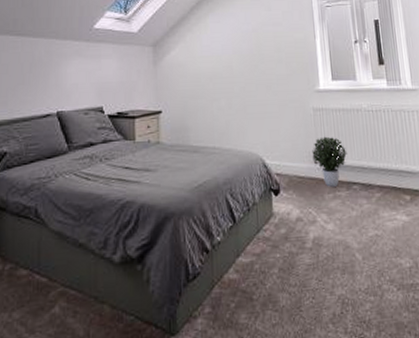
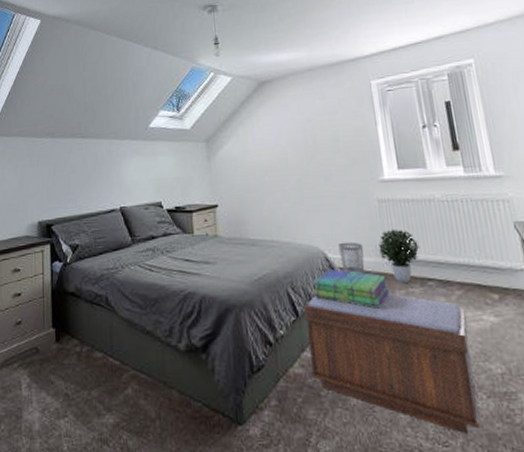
bench: none [241,198,391,326] -> present [304,294,480,435]
stack of books: none [250,175,320,212] -> present [312,269,390,309]
wastebasket: none [276,148,299,180] -> present [338,242,365,274]

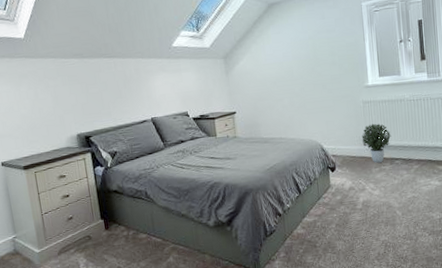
bench: present [304,294,480,435] -> none [305,171,423,260]
stack of books: present [312,269,390,309] -> none [312,156,368,183]
wastebasket: present [338,242,365,274] -> none [332,135,351,159]

